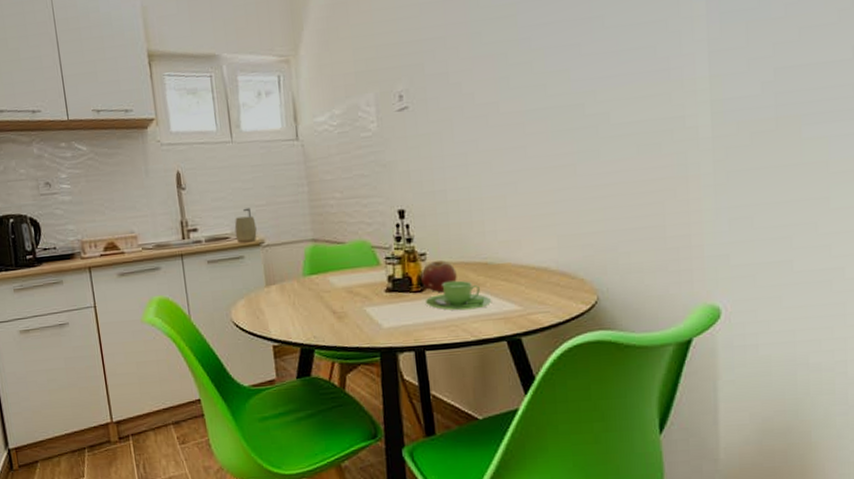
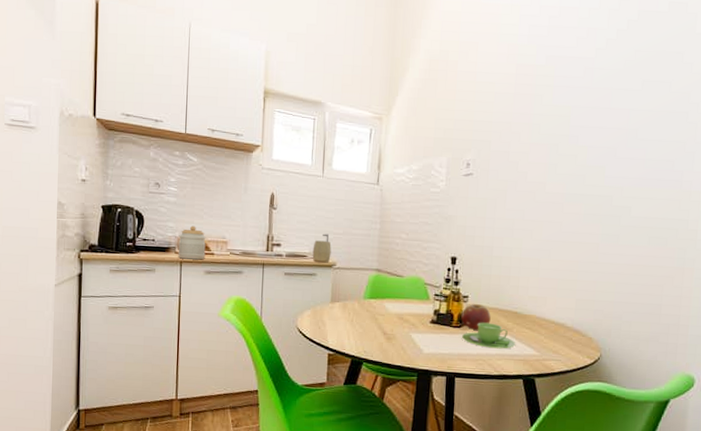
jar: none [81,224,115,264] -> present [178,226,206,260]

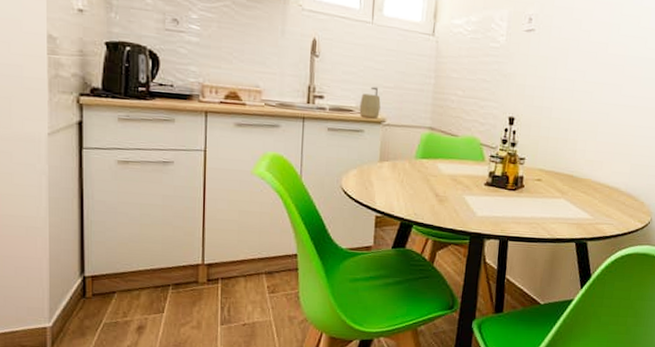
jar: present [178,226,206,260] -> none [202,71,236,111]
fruit: present [461,304,491,330] -> none [516,166,547,193]
teacup: present [462,322,516,349] -> none [517,185,571,213]

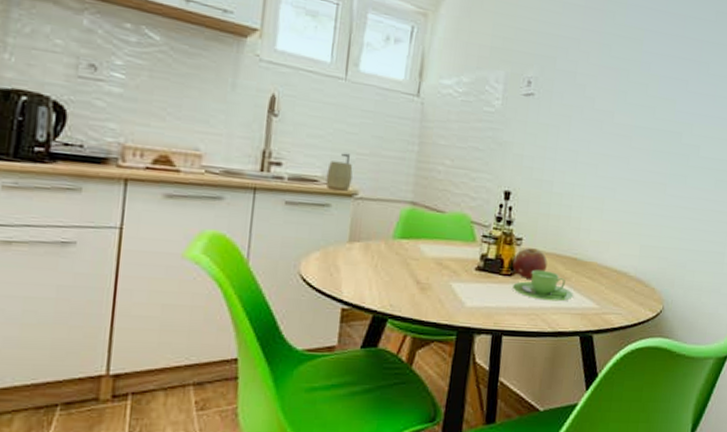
fruit: none [516,166,547,193] -> present [512,248,547,279]
teacup: none [517,185,571,213] -> present [513,269,574,302]

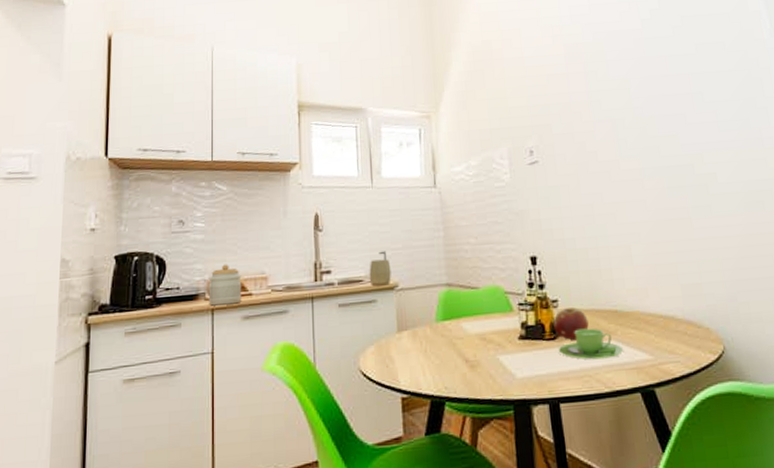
jar: none [121,129,169,179] -> present [208,264,242,306]

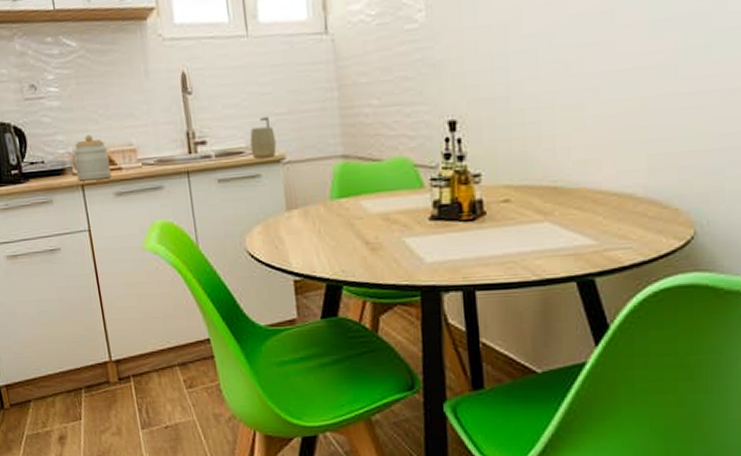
fruit: present [553,307,589,340] -> none [473,183,518,221]
teacup: present [559,328,624,360] -> none [479,207,561,245]

